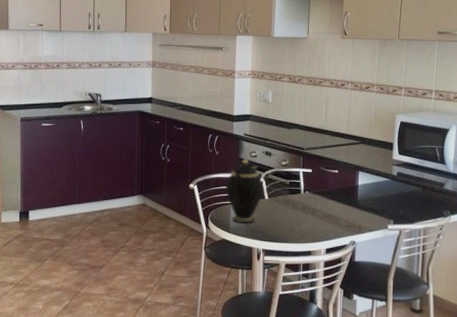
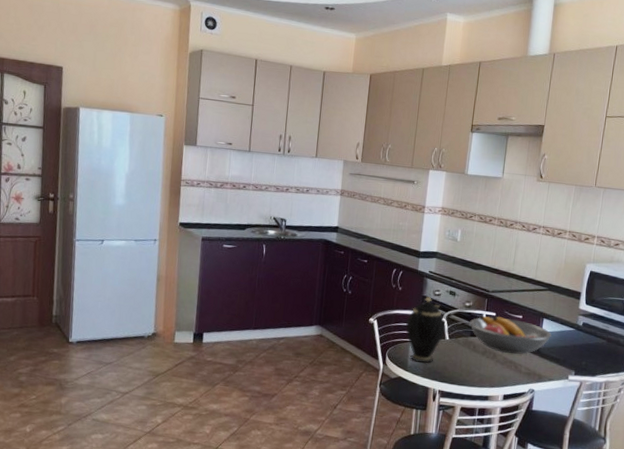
fruit bowl: none [287,172,368,209] -> present [469,315,552,355]

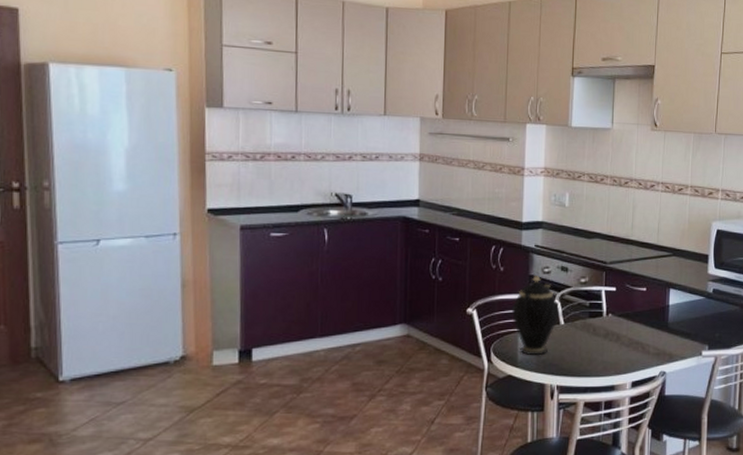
fruit bowl: present [469,315,552,355] -> none [586,290,680,334]

